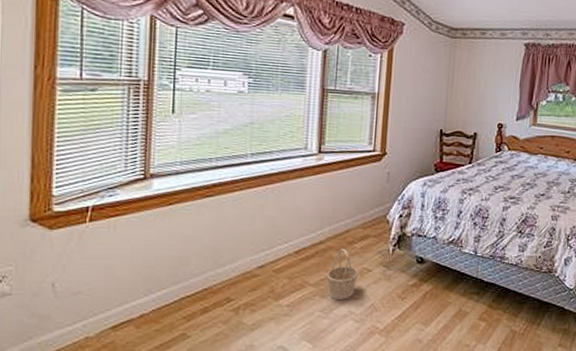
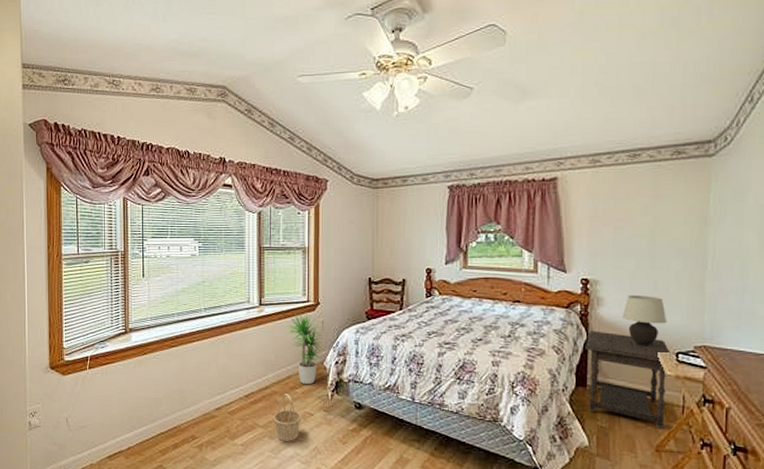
potted plant: none [346,162,389,239] -> present [286,312,325,385]

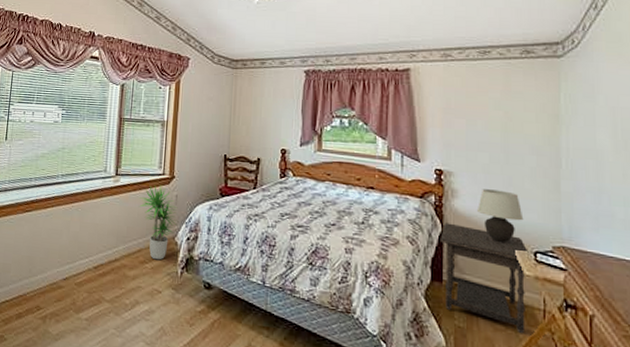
basket: present [273,394,301,441] -> none [120,268,149,319]

